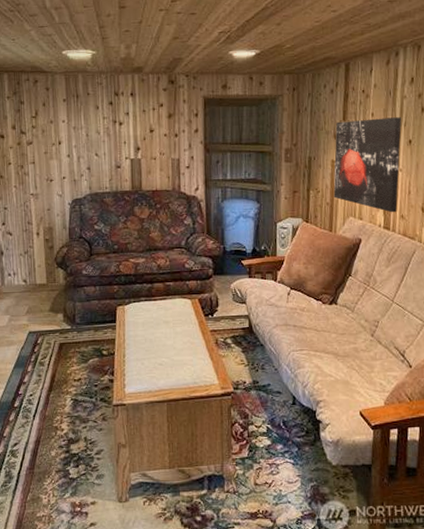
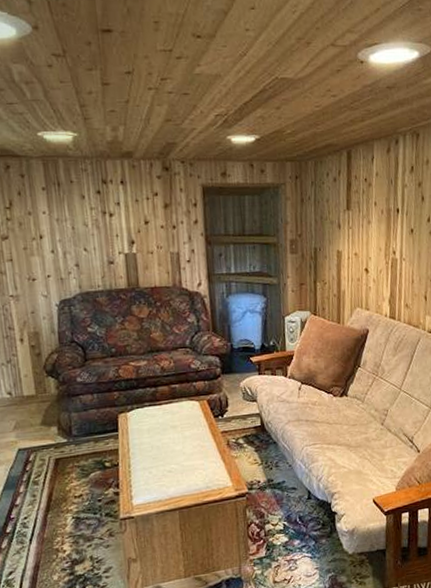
wall art: present [333,117,402,213] -> none [339,206,404,303]

